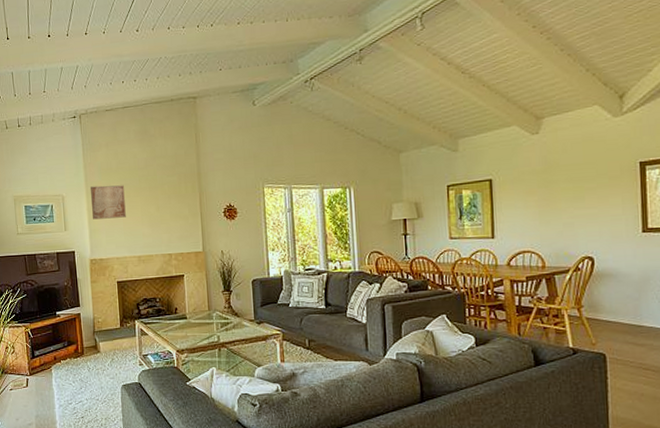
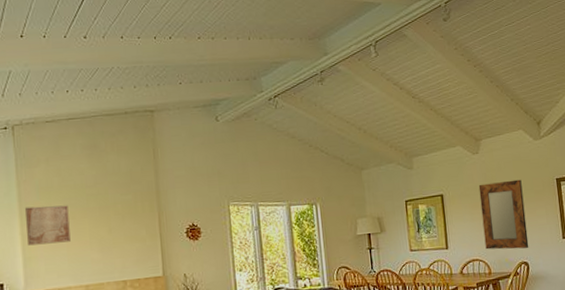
home mirror: none [536,163,596,242] -> present [478,179,529,250]

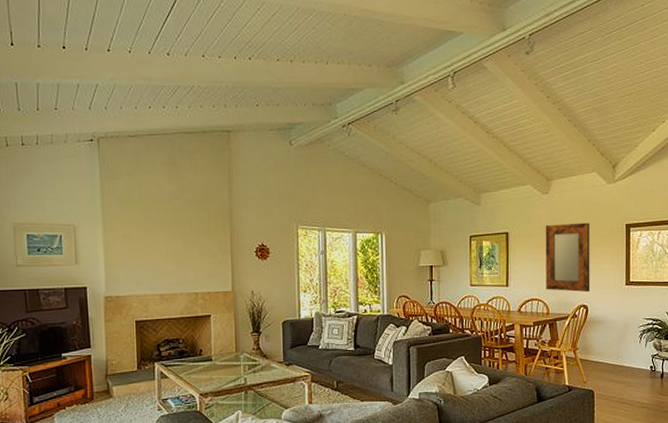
wall art: present [24,205,71,246] -> none [107,217,148,253]

